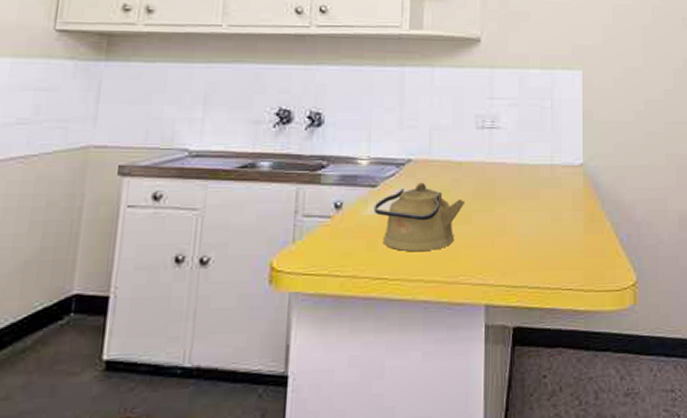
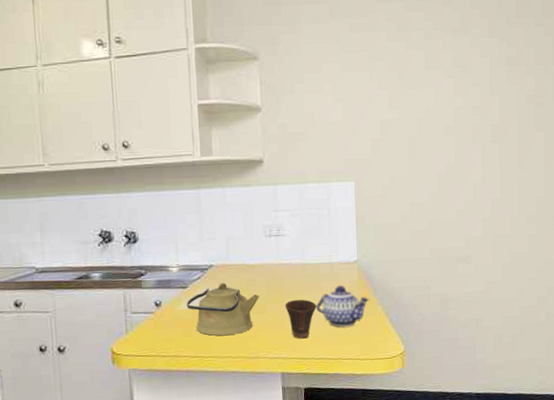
cup: none [495,208,533,260] -> present [285,299,316,339]
teapot: none [531,193,597,247] -> present [315,285,370,327]

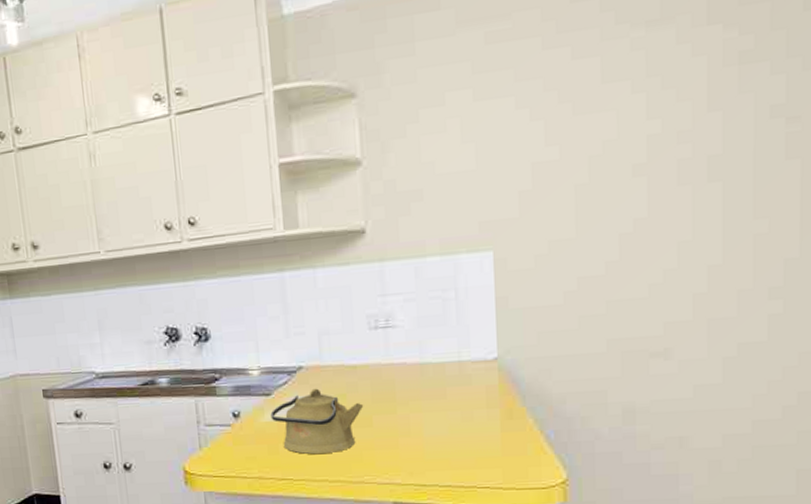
cup: present [285,299,316,339] -> none [397,409,440,460]
teapot: present [315,285,370,327] -> none [438,390,516,446]

